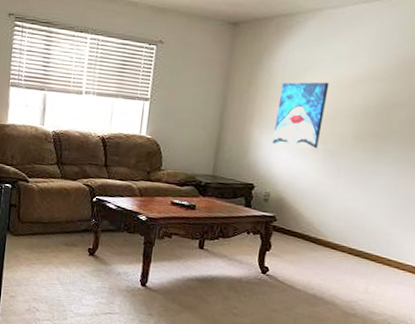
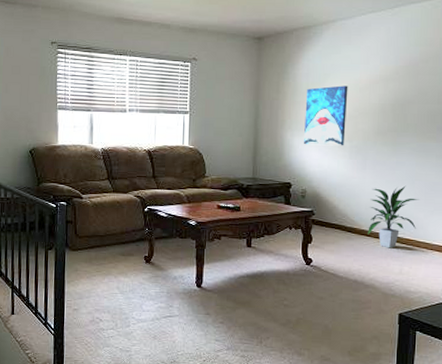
indoor plant: none [333,197,396,265] -> present [368,185,419,248]

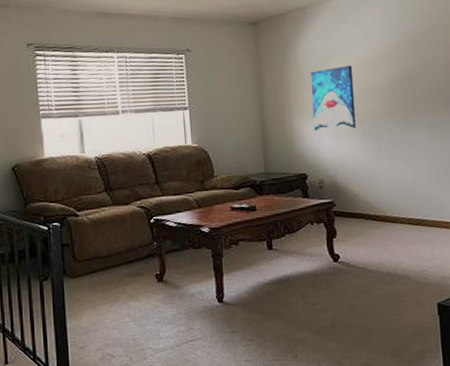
indoor plant: present [368,185,419,248] -> none [390,164,441,233]

